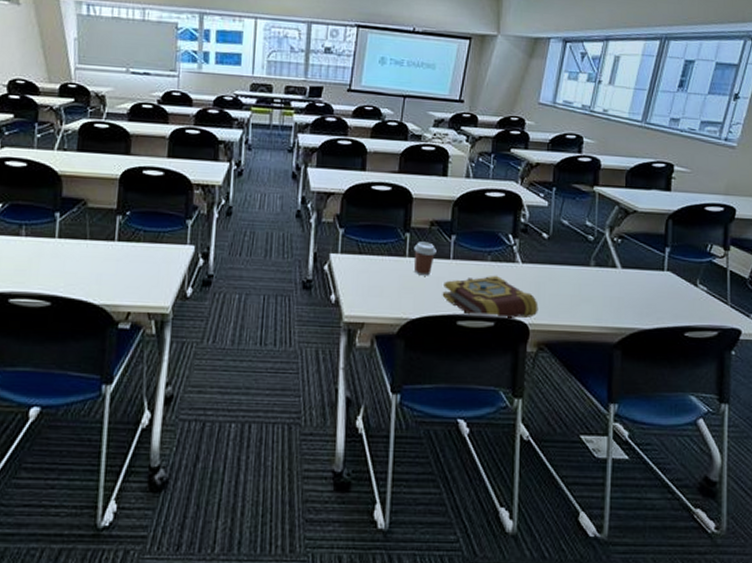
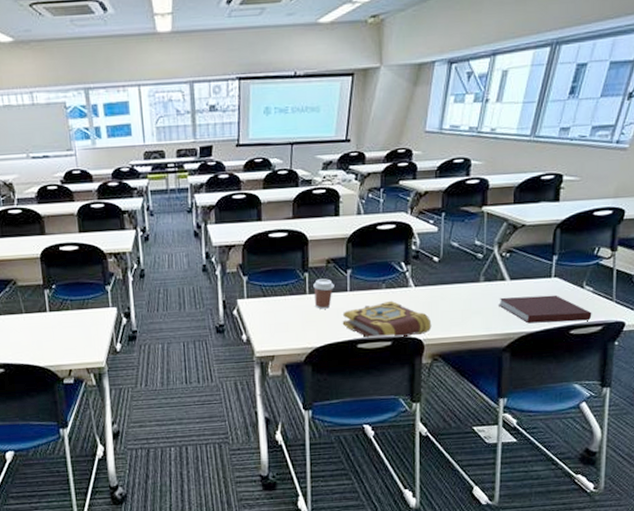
notebook: none [610,286,707,323] -> present [499,295,592,324]

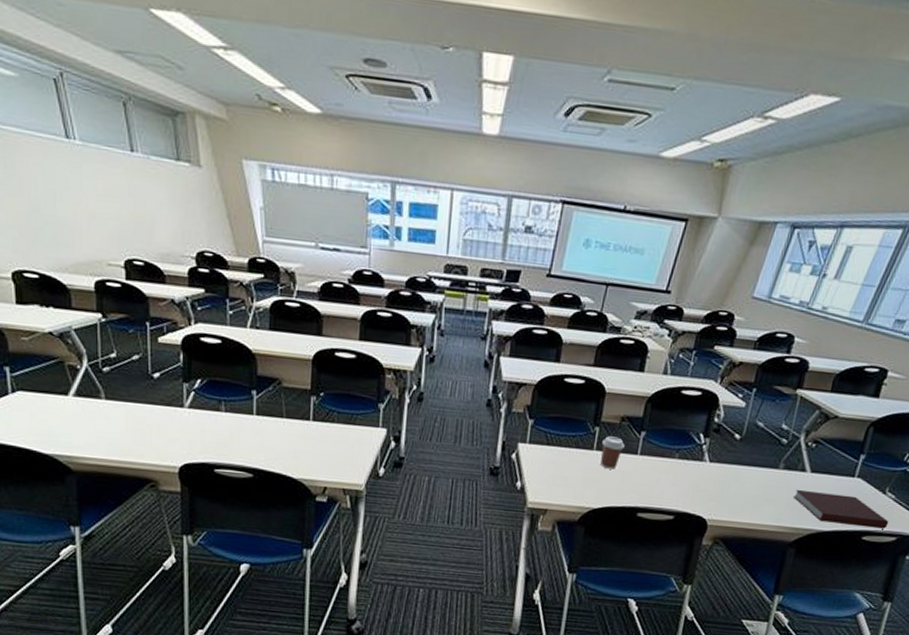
book: present [342,300,432,339] -> none [625,472,720,514]

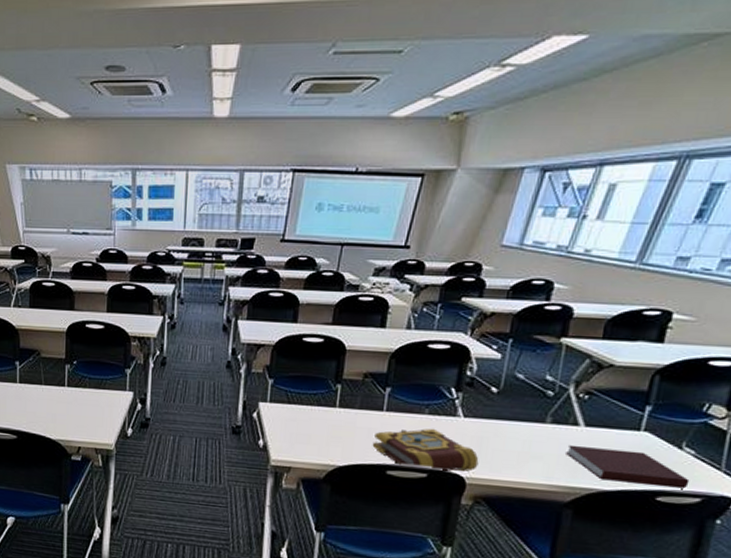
coffee cup: present [600,436,625,469] -> none [344,393,369,427]
book: none [625,472,720,514] -> present [372,428,479,472]

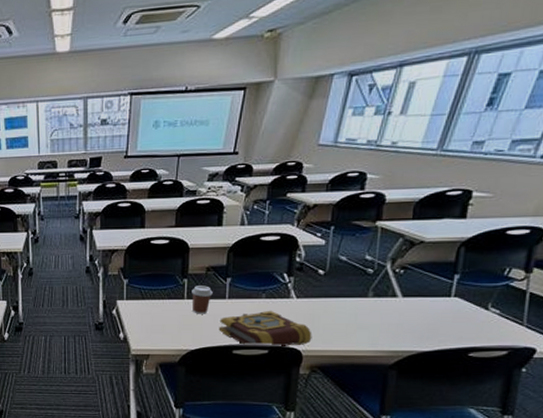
coffee cup: none [344,393,369,427] -> present [192,285,213,314]
notebook: present [566,444,690,489] -> none [388,314,497,344]

